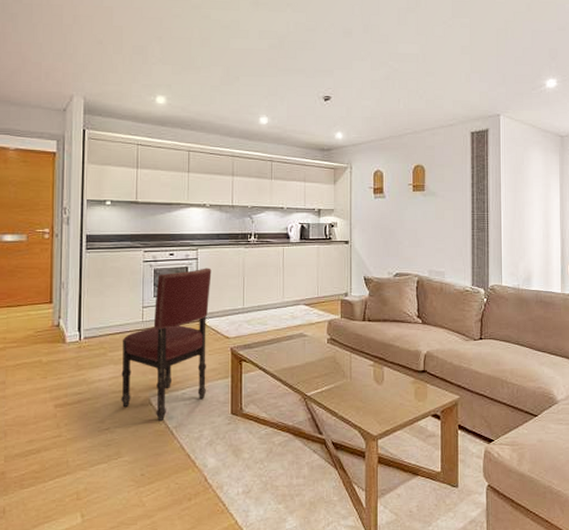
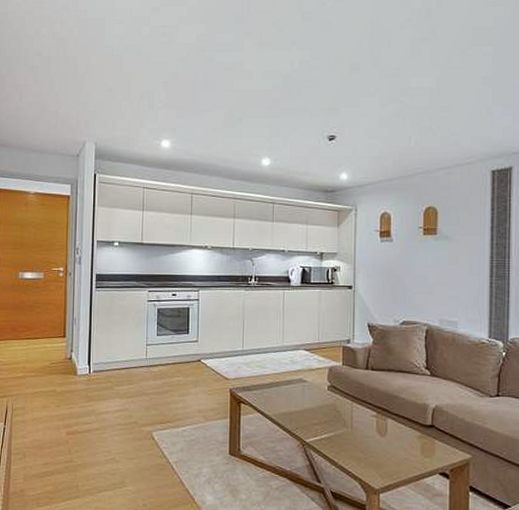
dining chair: present [121,268,212,421] -> none [126,309,212,455]

